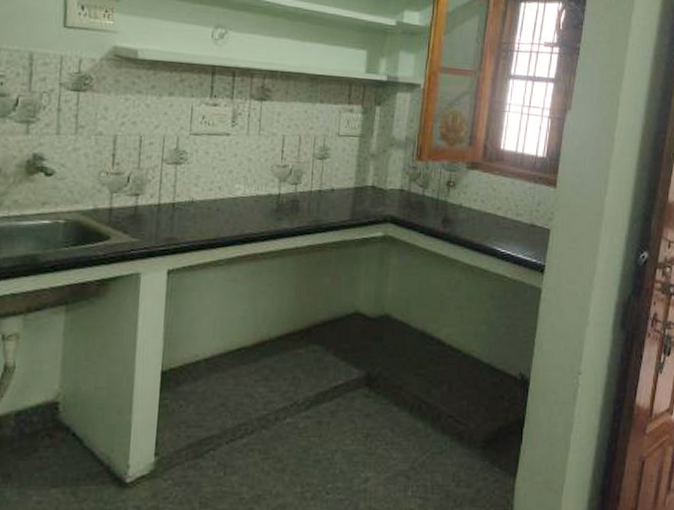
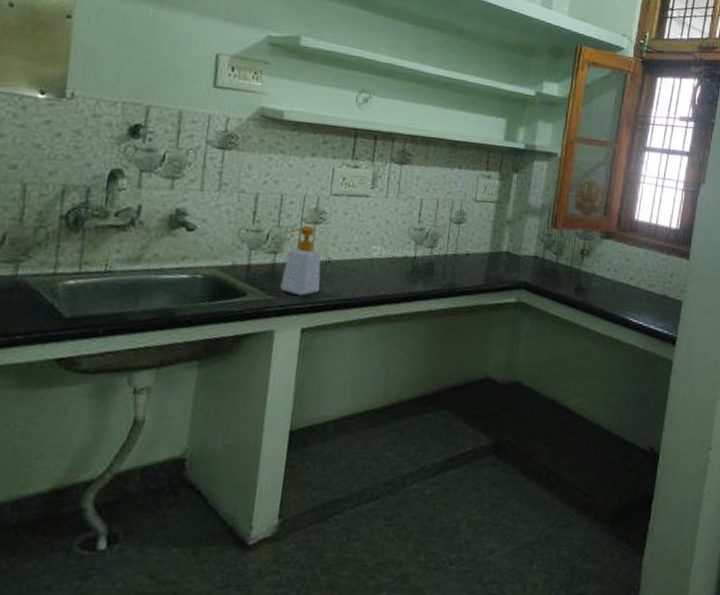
soap bottle: none [144,166,185,238] -> present [280,225,321,296]

